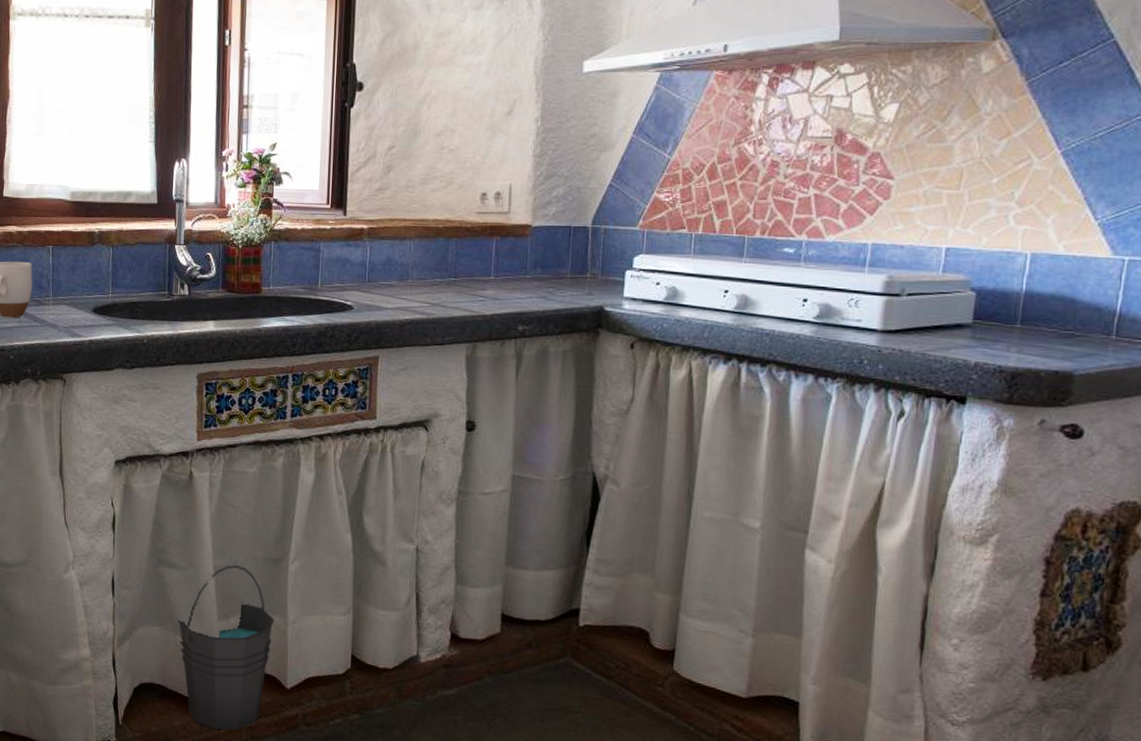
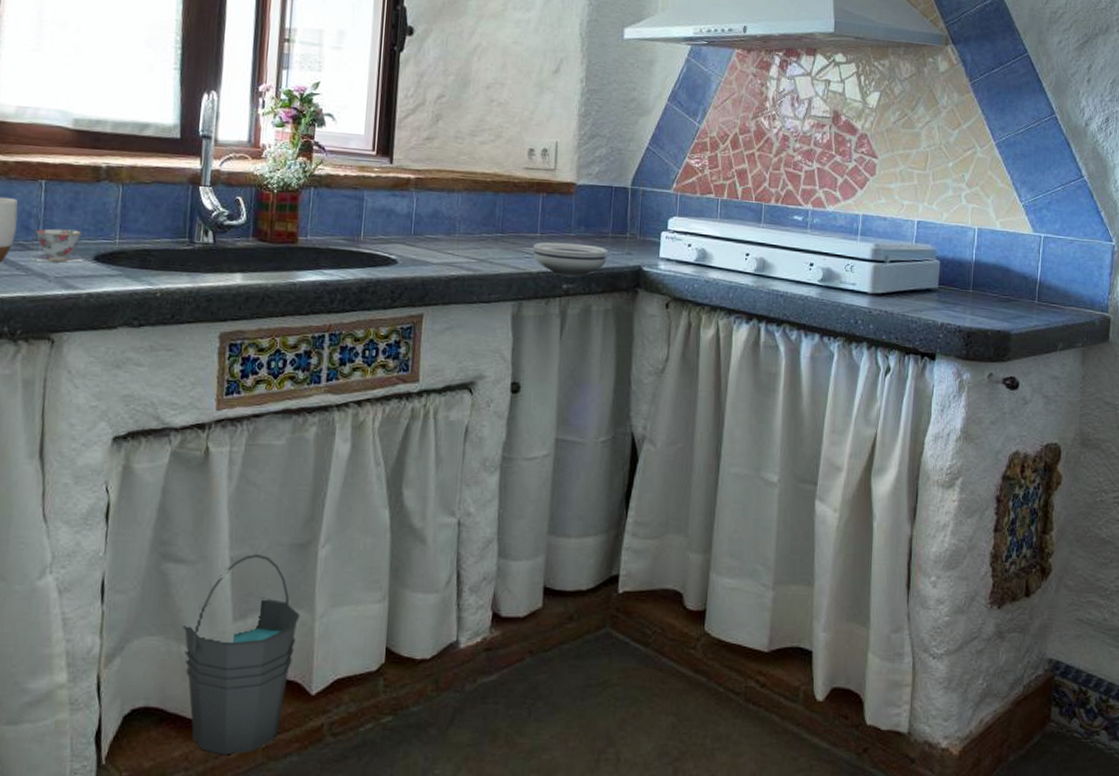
teacup: none [45,286,84,315] -> present [31,228,83,263]
bowl: none [486,284,566,319] -> present [533,242,608,278]

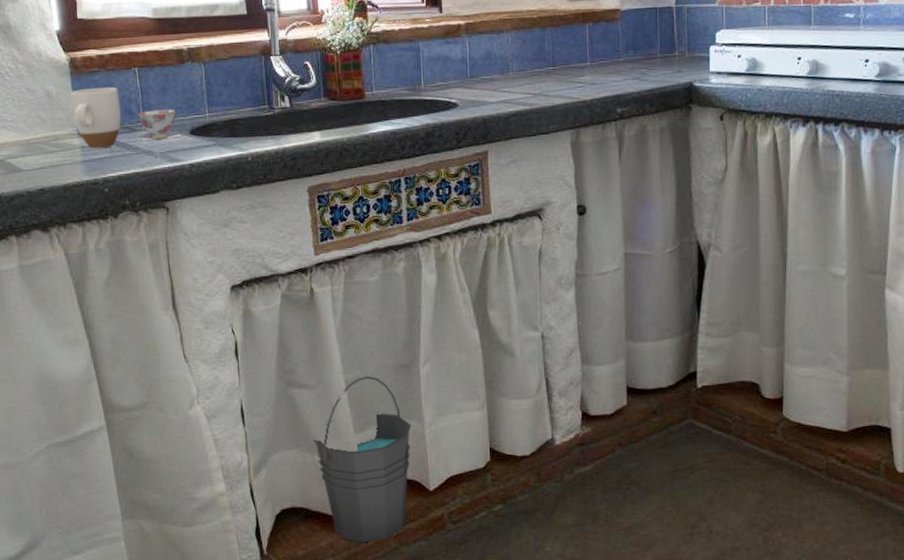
bowl: present [533,242,608,278] -> none [584,67,658,101]

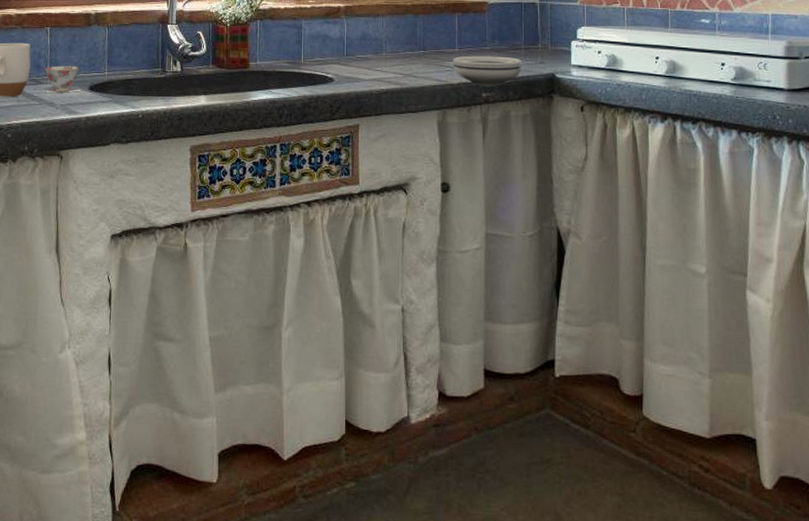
bucket: present [313,376,411,543] -> none [174,335,270,510]
bowl: none [584,67,658,101] -> present [452,55,522,87]

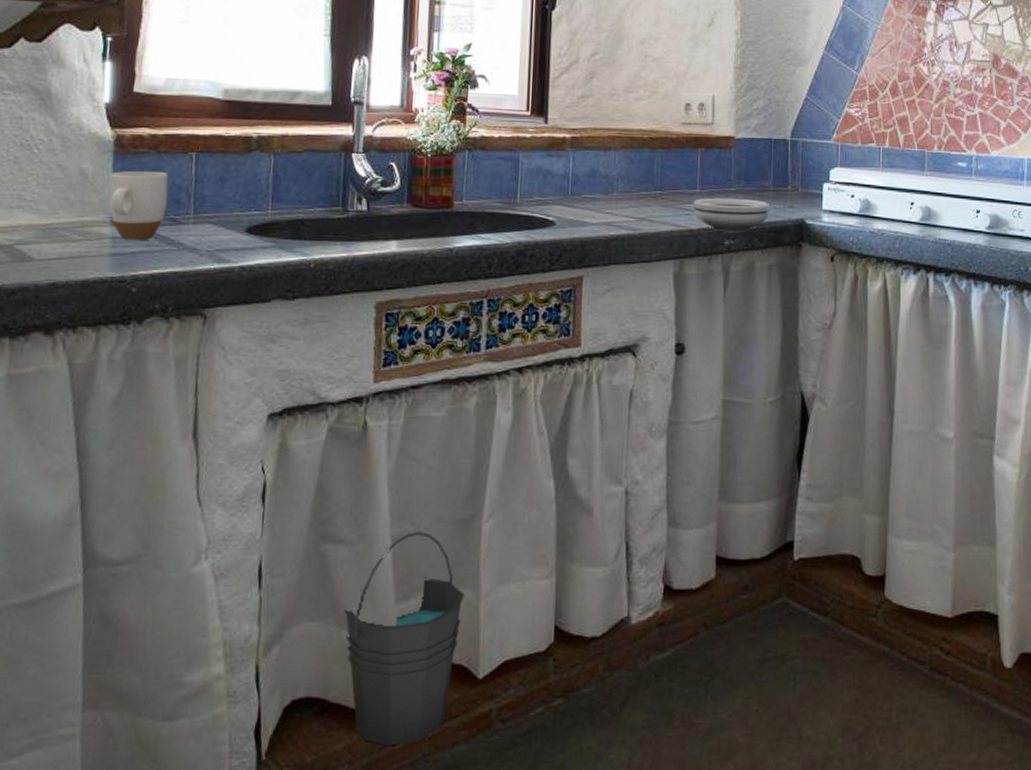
teacup: present [42,66,81,93] -> none [182,201,235,236]
bucket: none [174,335,270,510] -> present [343,532,465,747]

